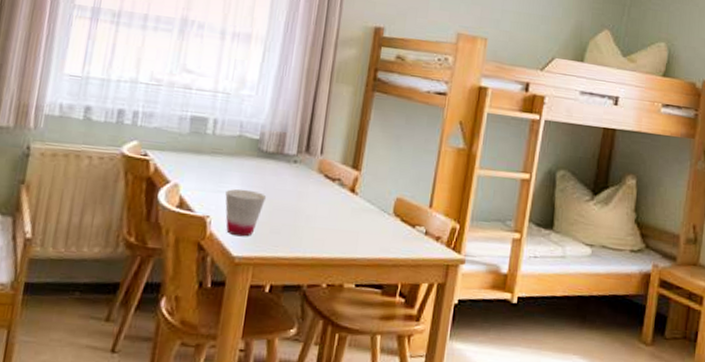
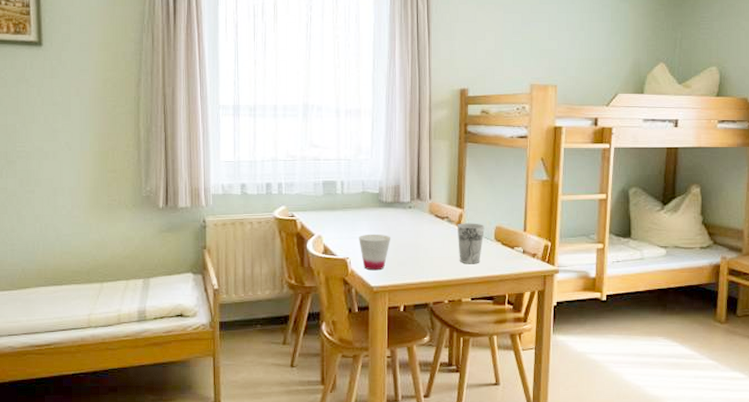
cup: none [346,188,383,242] -> present [458,223,485,264]

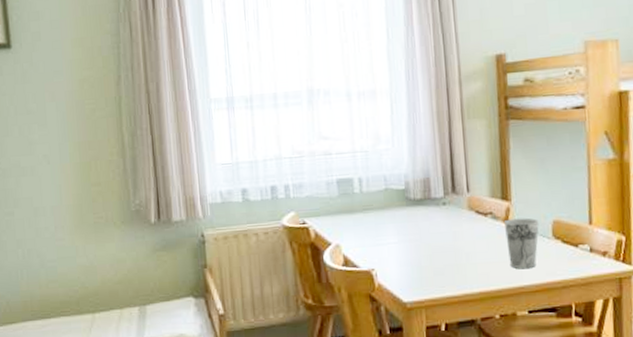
cup: present [359,234,391,271] -> none [384,238,424,283]

